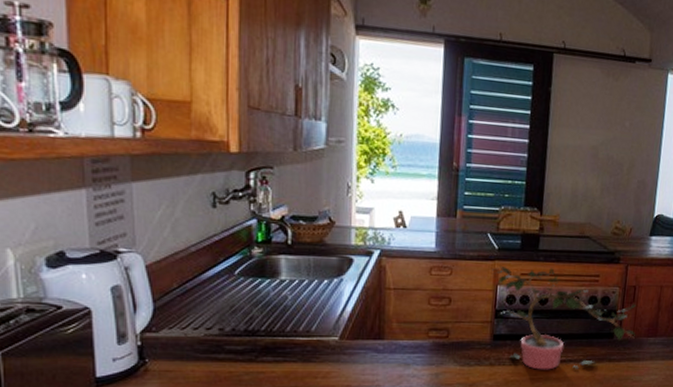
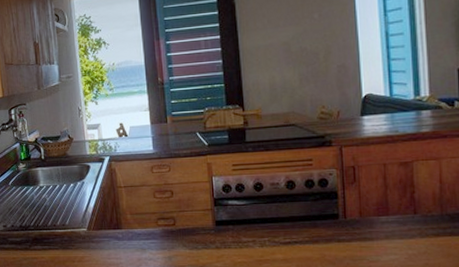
potted plant: present [492,265,636,370] -> none [205,157,364,252]

